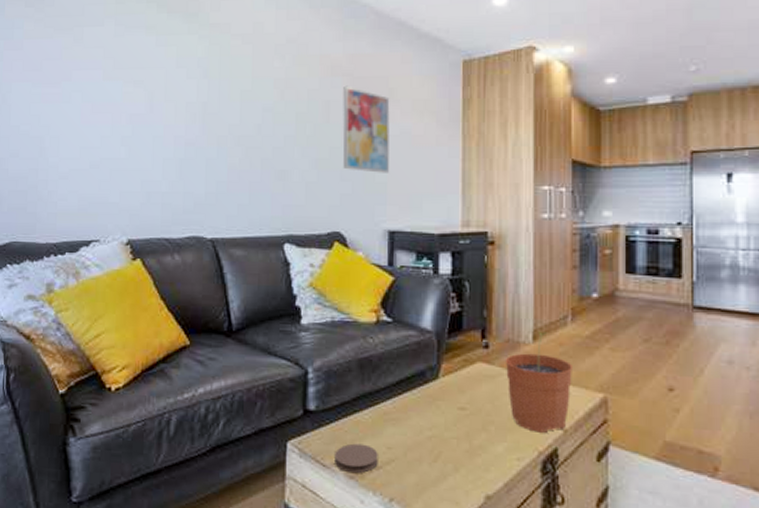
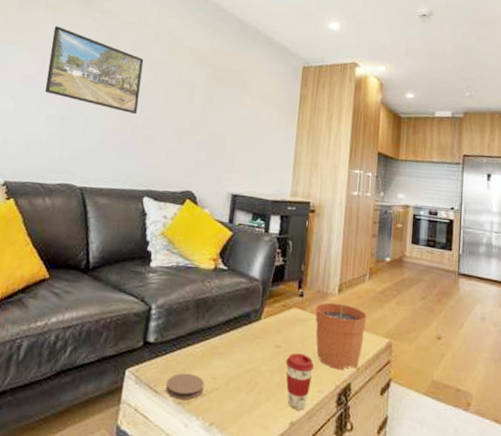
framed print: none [157,51,265,147] -> present [44,26,144,115]
wall art: present [343,85,390,173] -> none [200,74,244,147]
coffee cup: none [474,415,509,482] -> present [286,352,314,410]

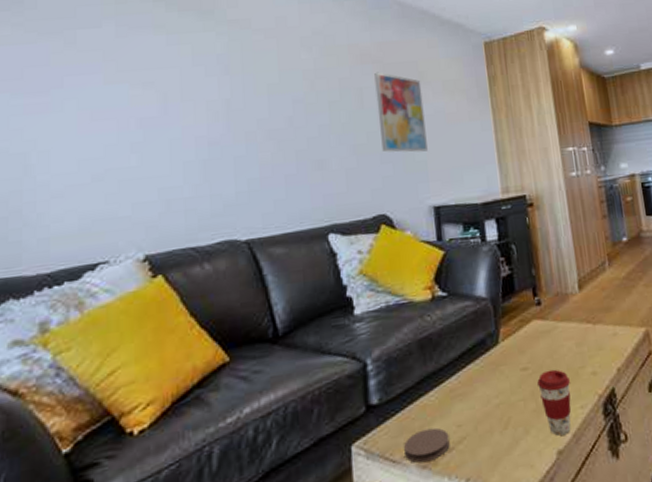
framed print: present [44,26,144,115] -> none [170,50,299,139]
wall art: none [200,74,244,147] -> present [374,72,428,153]
plant pot: present [315,286,367,370] -> none [557,280,619,377]

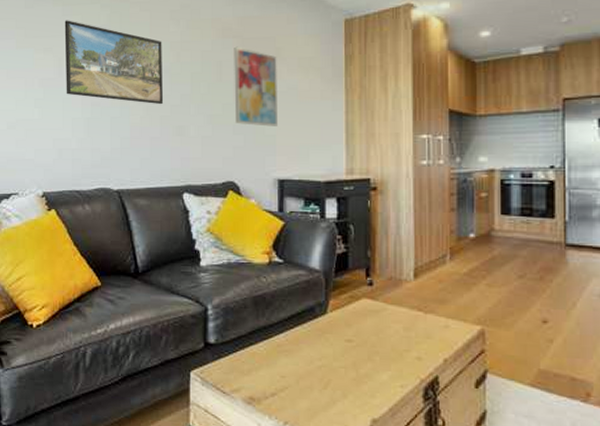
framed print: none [170,50,299,139] -> present [64,20,164,105]
coaster: present [404,427,450,463] -> none [234,372,273,400]
coffee cup: present [537,369,571,436] -> none [360,346,393,407]

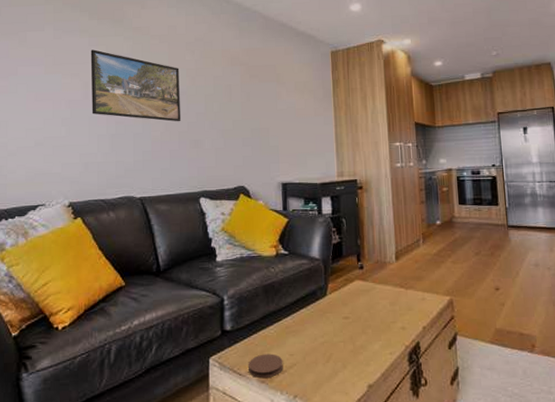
wall art: present [234,46,277,127] -> none [241,72,280,139]
coaster: none [234,372,273,400] -> present [248,353,283,379]

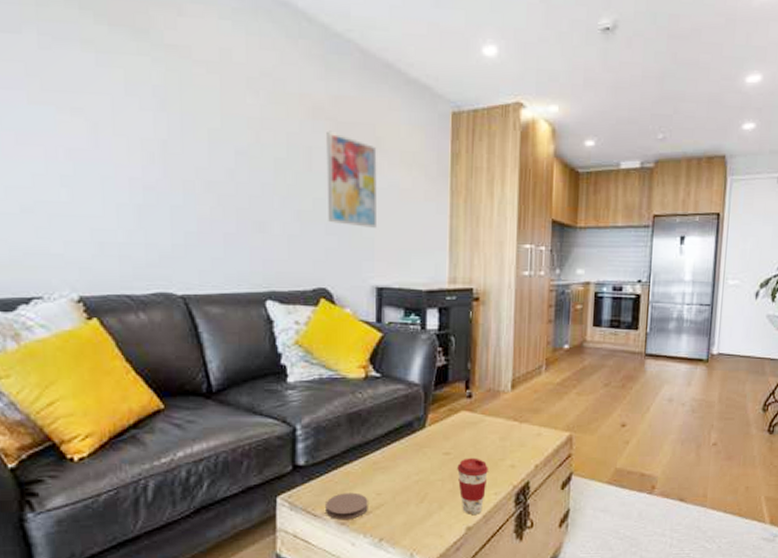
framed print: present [90,49,181,122] -> none [99,73,240,194]
wall art: none [241,72,280,139] -> present [326,131,377,228]
coffee cup: none [356,321,383,373] -> present [457,458,488,514]

